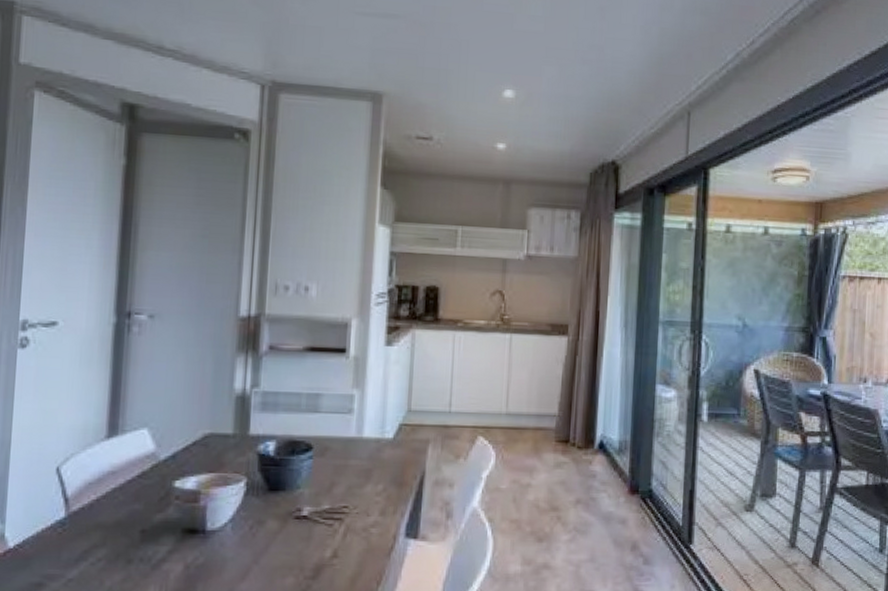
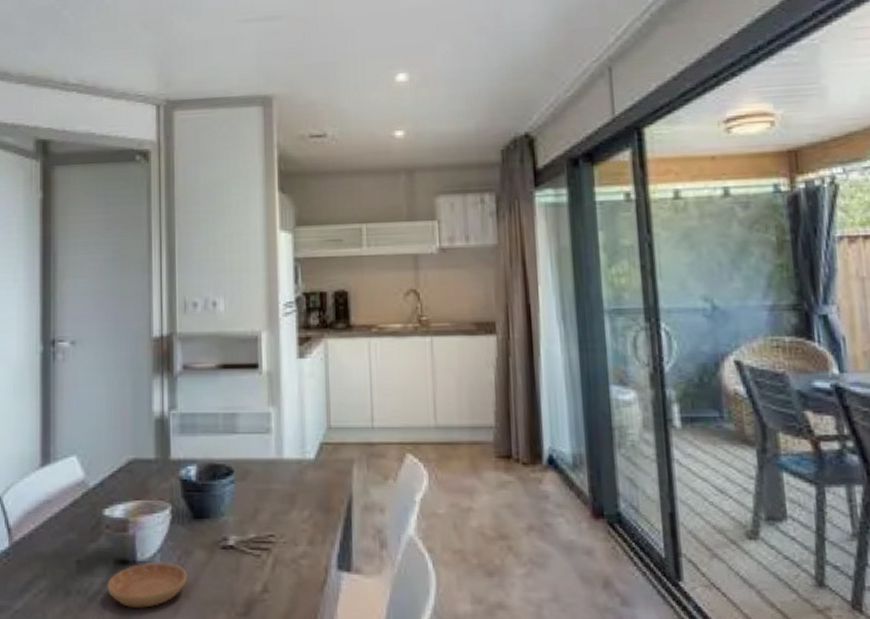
saucer: none [172,530,259,574] -> present [107,561,188,608]

